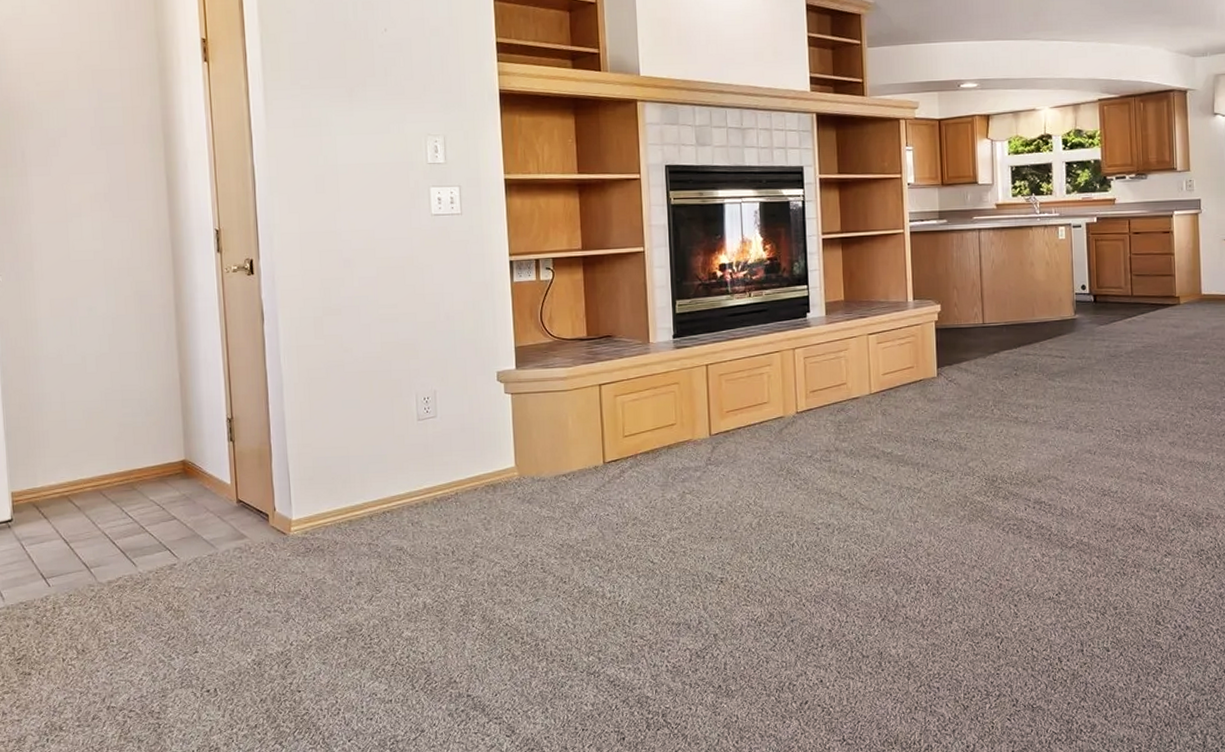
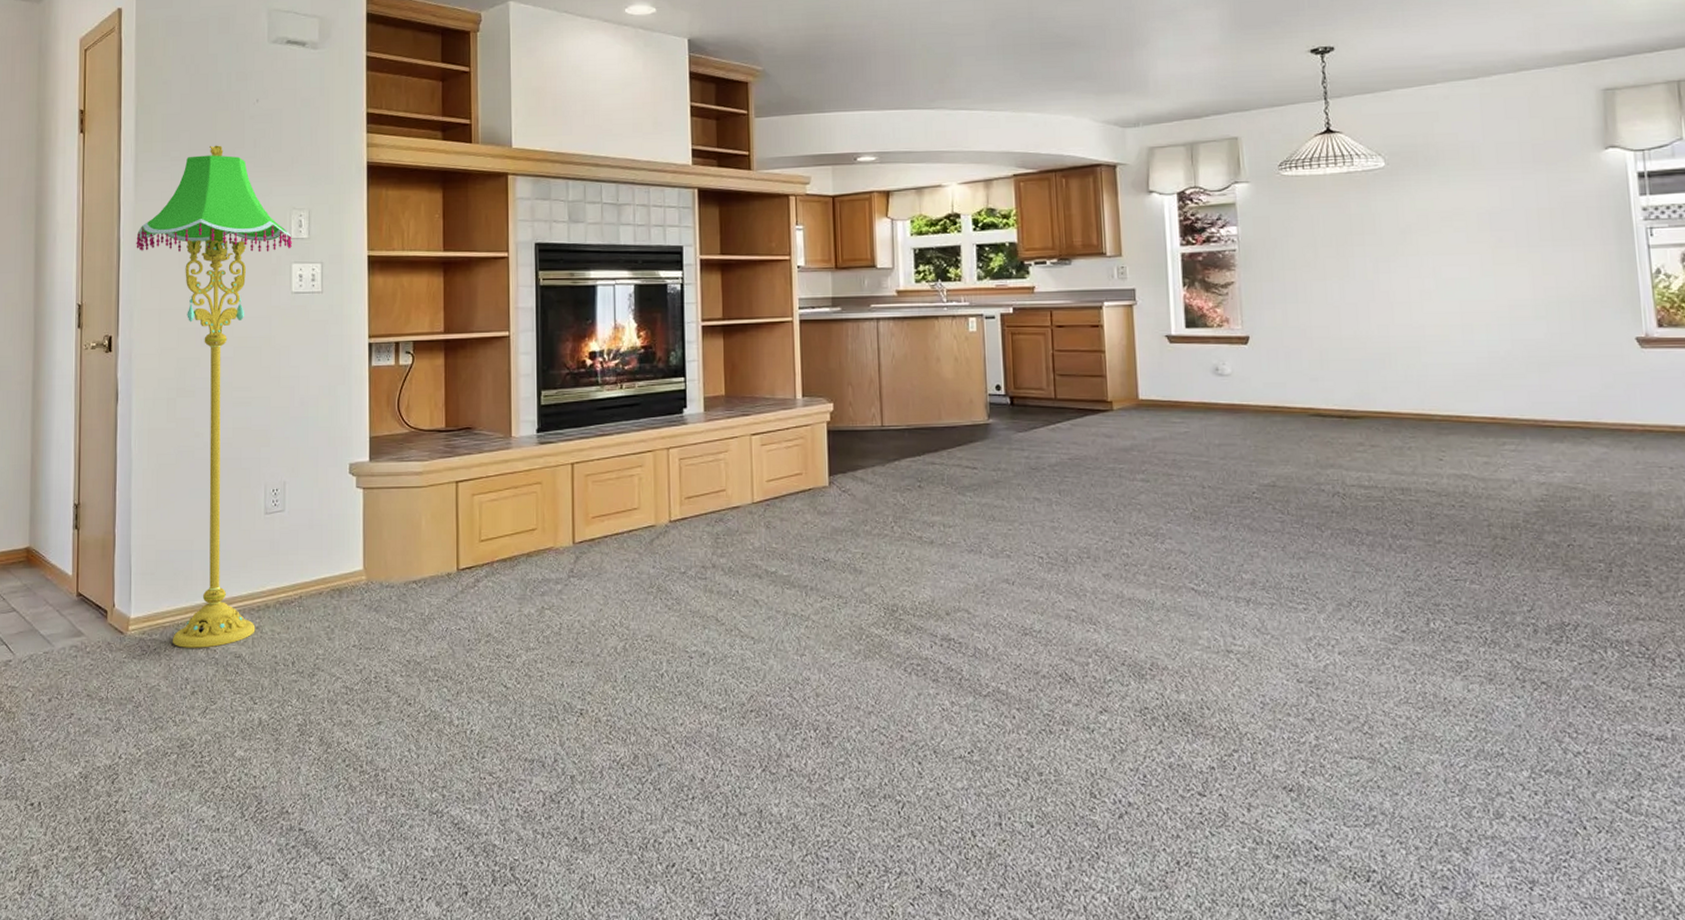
floor lamp: none [270,73,429,544] -> present [136,145,292,648]

